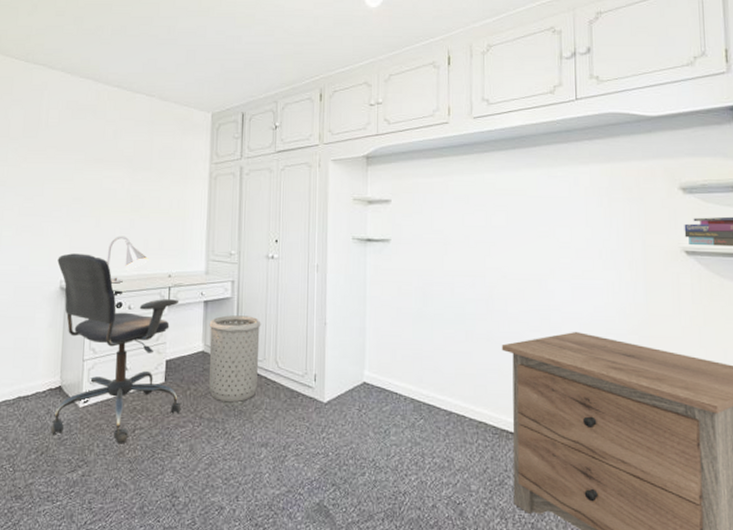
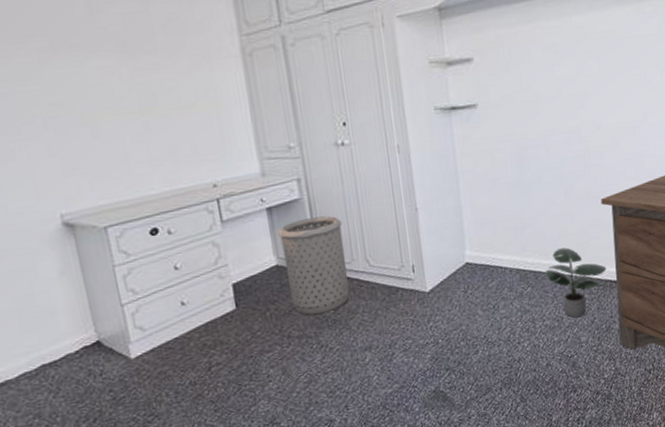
office chair: present [50,253,182,444] -> none [48,175,264,397]
table lamp: present [106,236,149,284] -> none [119,144,182,207]
potted plant: none [439,386,504,463] -> present [545,247,607,318]

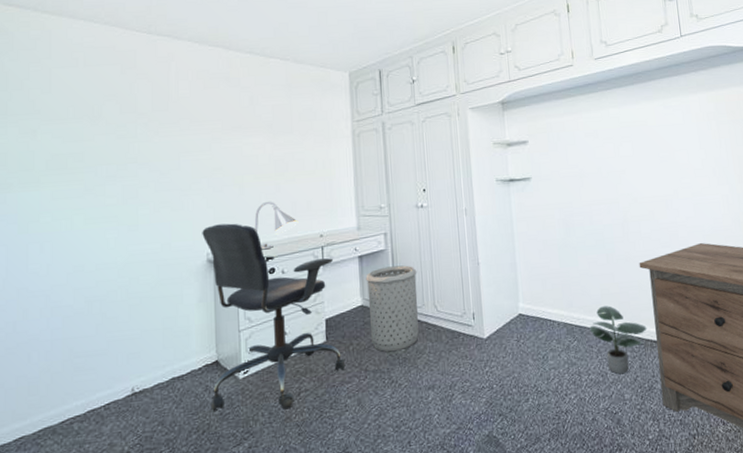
office chair: none [48,175,264,397] -> present [202,223,346,411]
table lamp: none [119,144,182,207] -> present [254,201,298,250]

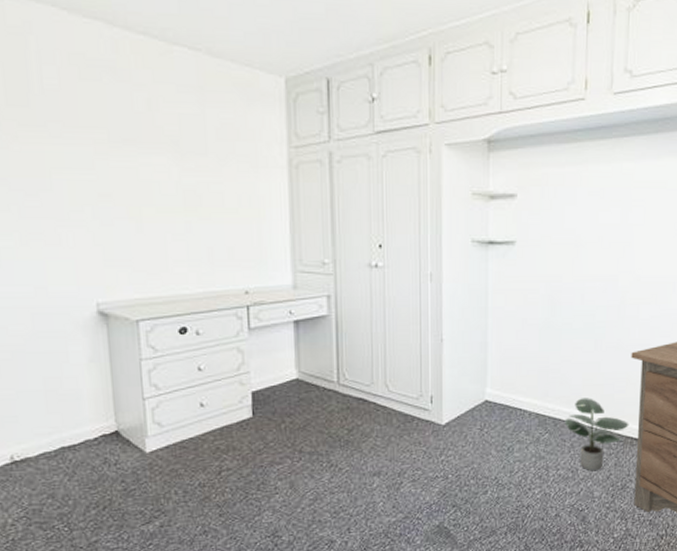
office chair: present [202,223,346,411] -> none [88,268,276,489]
table lamp: present [254,201,298,250] -> none [158,243,217,304]
laundry basket: present [365,265,419,352] -> none [302,336,367,433]

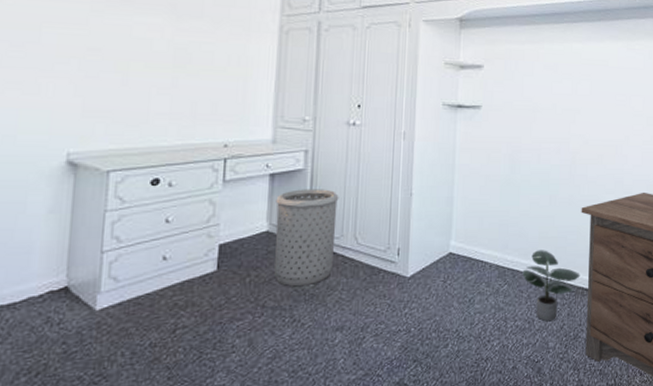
laundry basket: none [302,336,367,433] -> present [274,189,339,287]

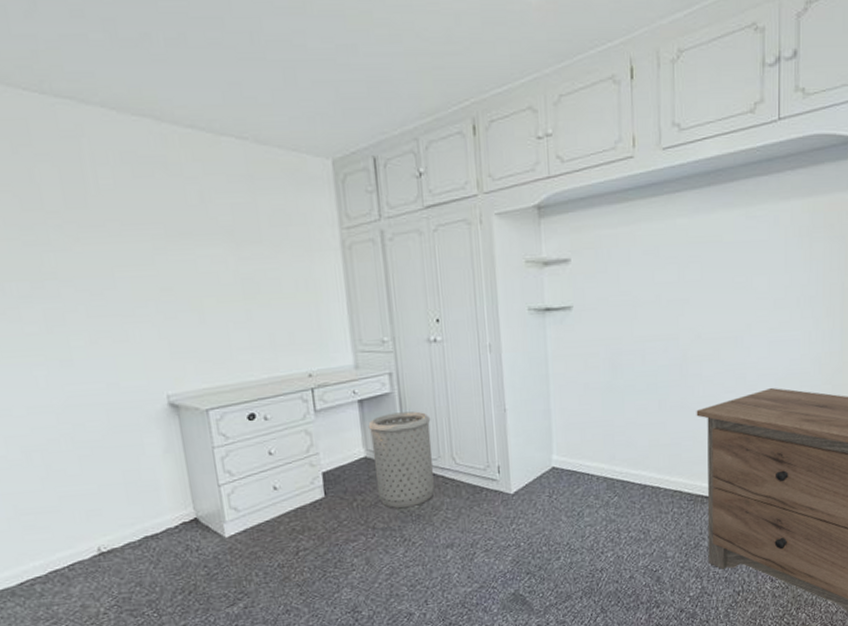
potted plant: present [522,250,580,322] -> none [633,458,699,532]

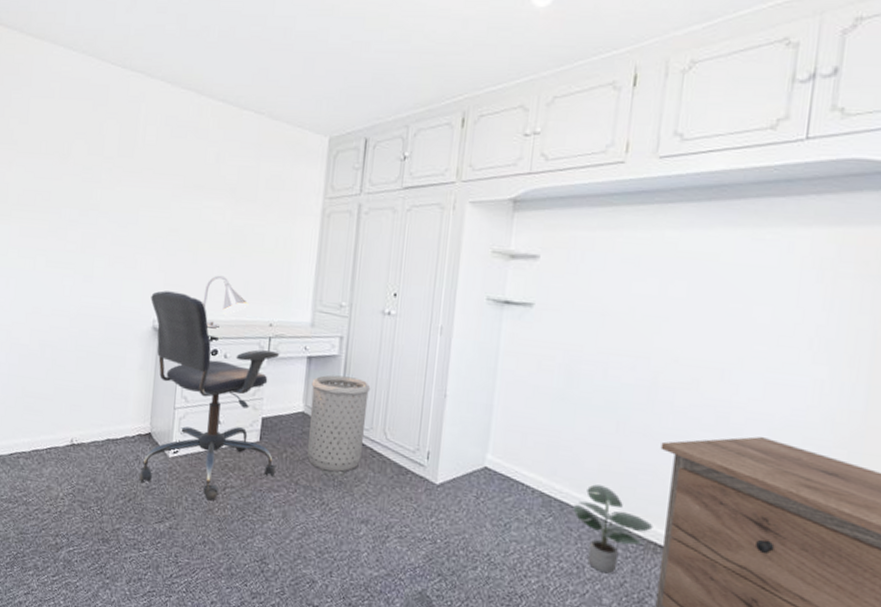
office chair: none [157,359,350,571] -> present [139,290,280,501]
table lamp: none [222,331,280,392] -> present [203,275,249,329]
potted plant: none [633,458,699,532] -> present [573,484,653,574]

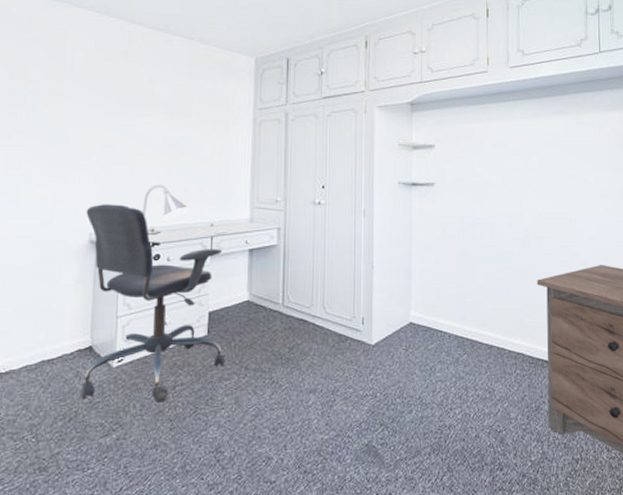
laundry basket: present [307,375,371,472] -> none [254,263,309,351]
potted plant: present [573,484,653,574] -> none [481,321,539,392]

